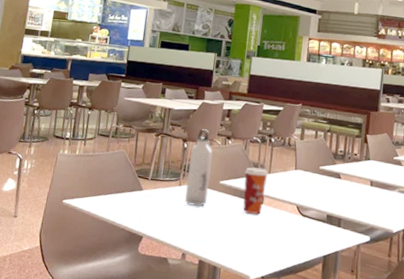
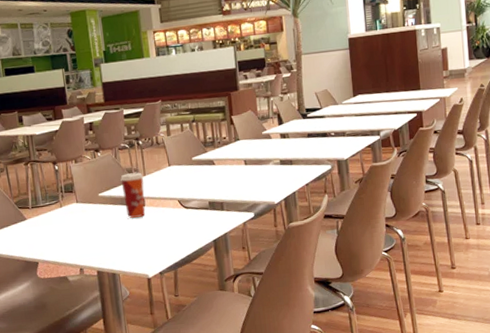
water bottle: present [184,129,213,206] -> none [62,147,91,223]

